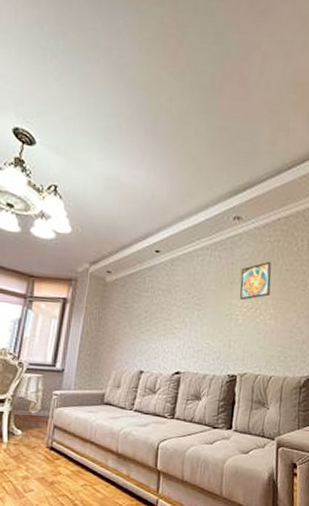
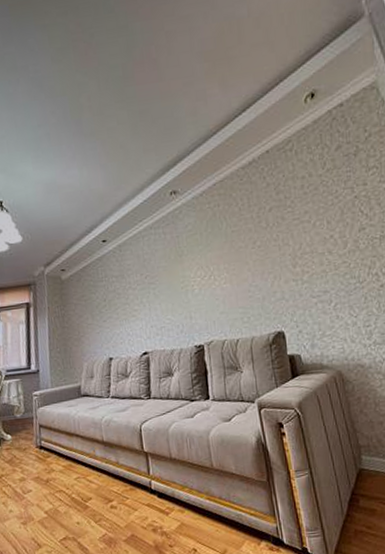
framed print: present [240,261,272,300] -> none [187,227,220,271]

